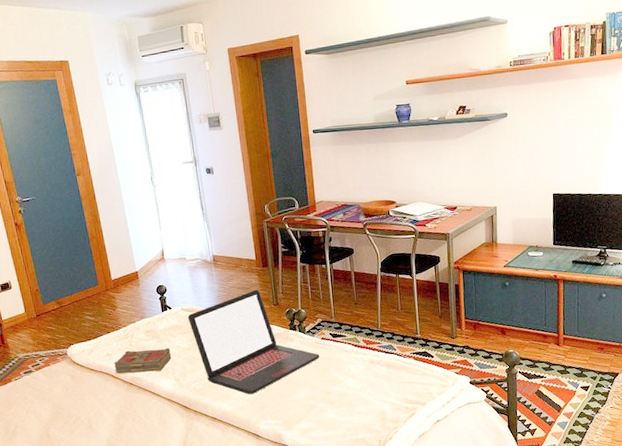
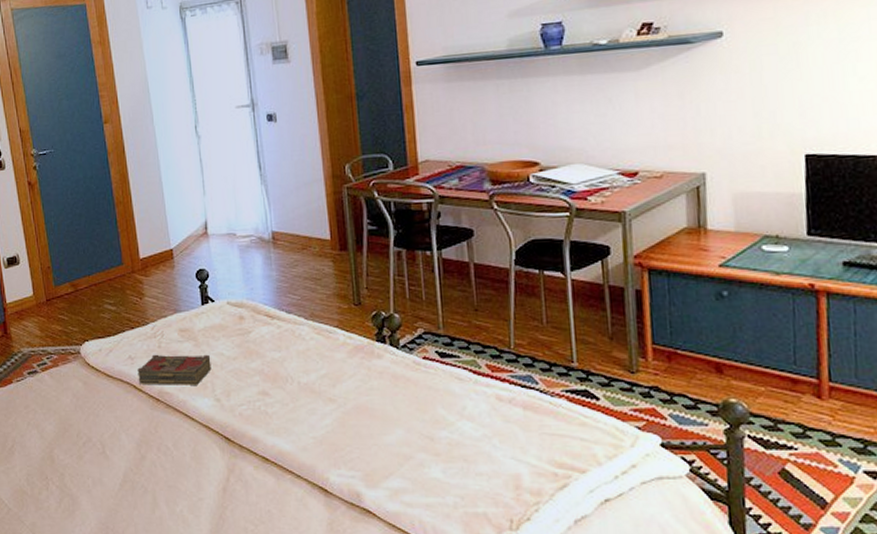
laptop: present [187,289,320,394] -> none [235,281,420,429]

